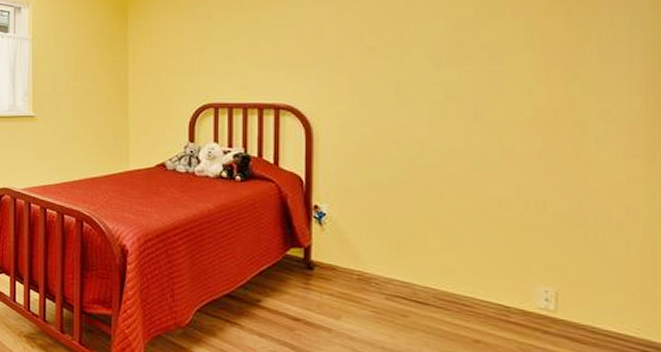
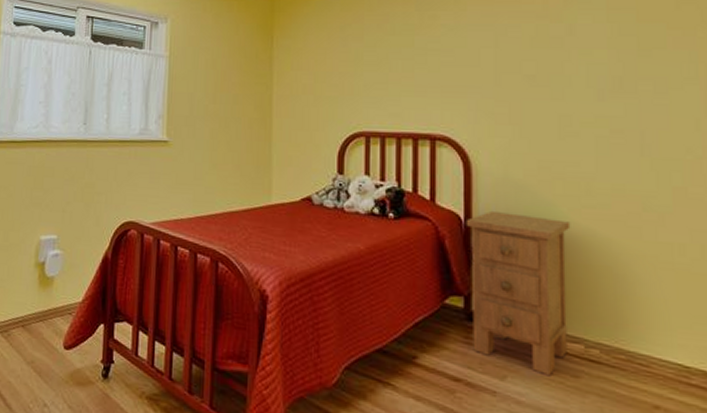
nightstand: none [306,173,404,316] -> present [466,212,571,377]

